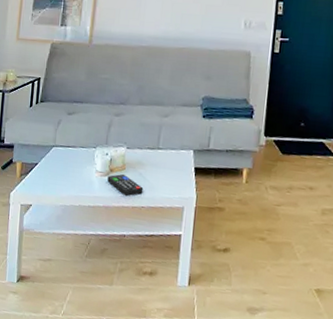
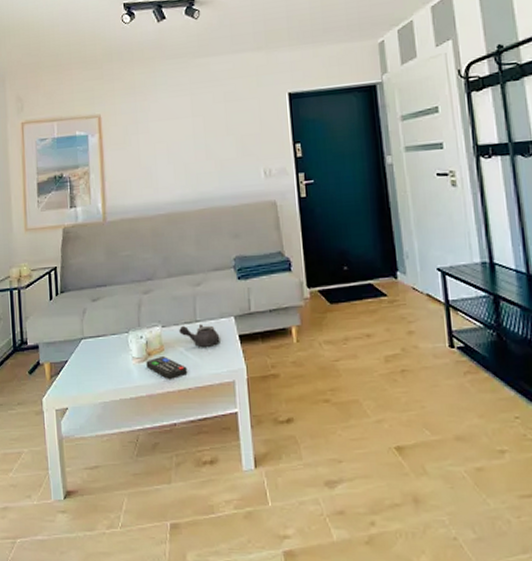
teapot: none [142,151,178,173] -> present [179,324,220,347]

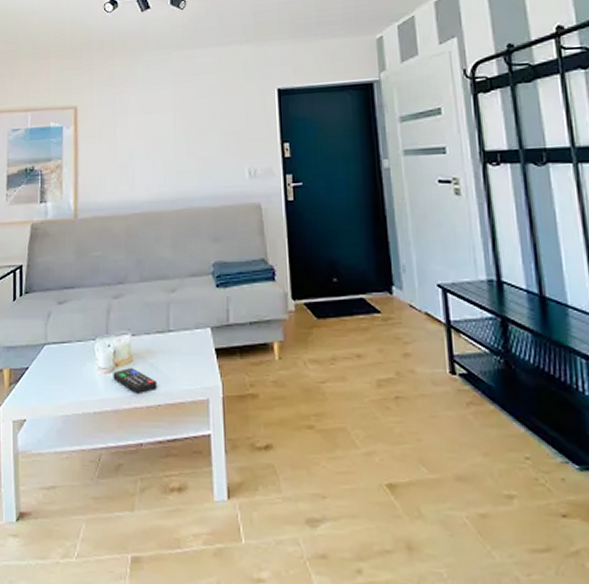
teapot: present [179,324,220,347] -> none [150,334,195,359]

